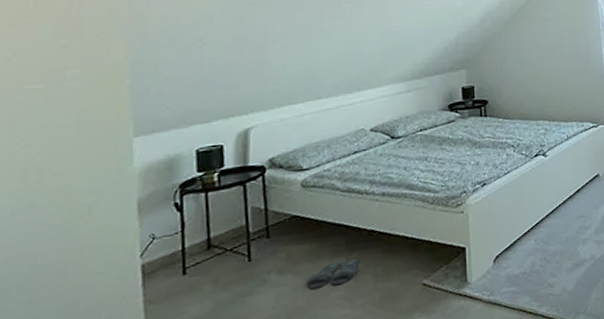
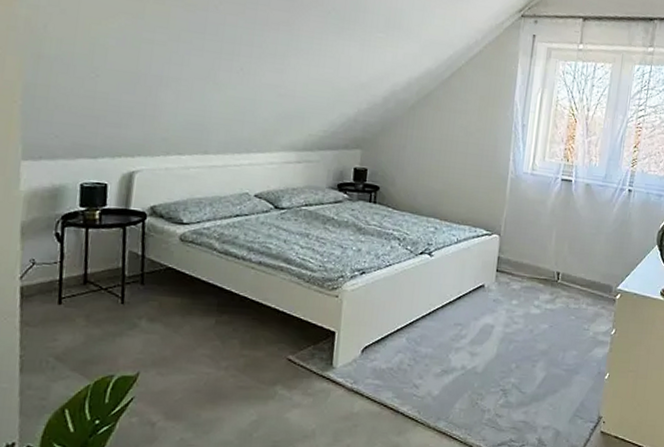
slippers: present [306,259,359,290] -> none [174,320,229,344]

